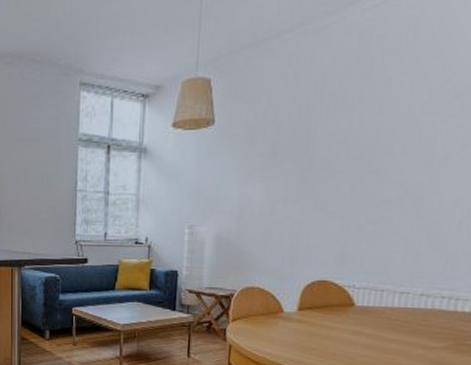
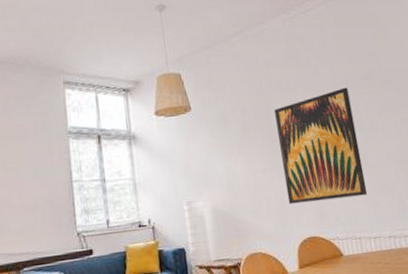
wall art: none [305,107,428,244] -> present [274,87,368,205]

